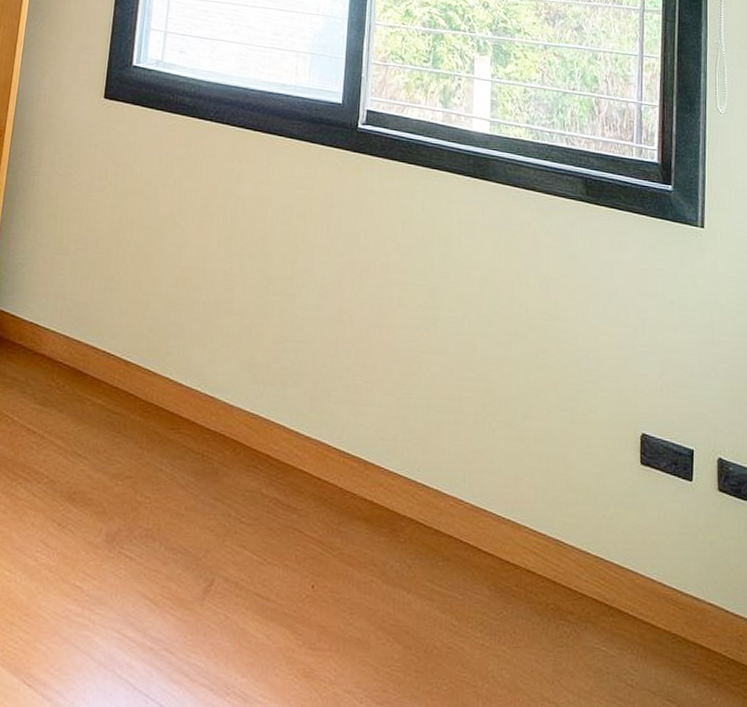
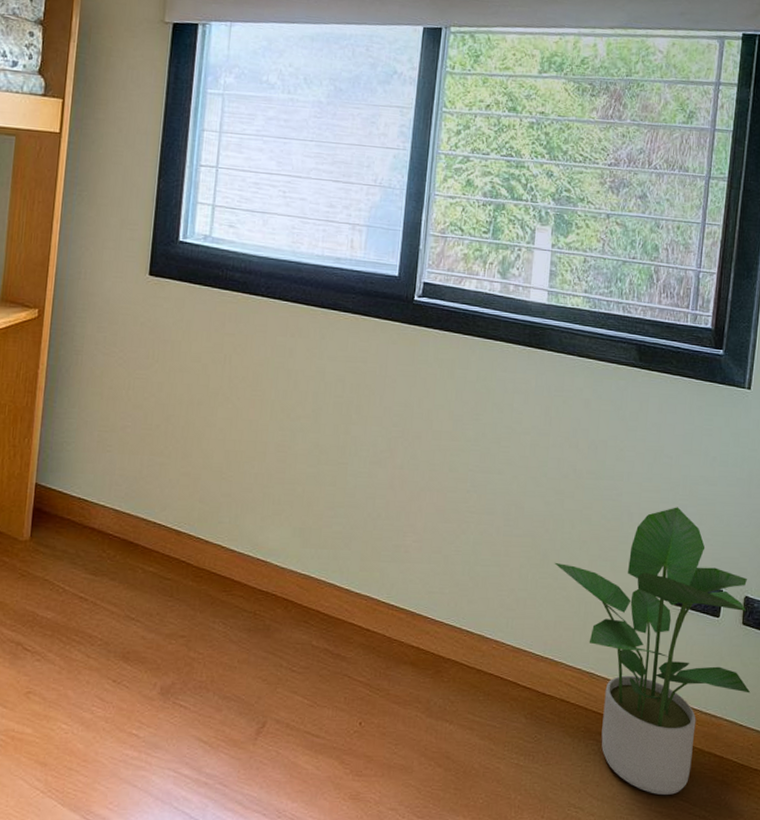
potted plant: none [511,353,735,693] -> present [554,507,751,795]

